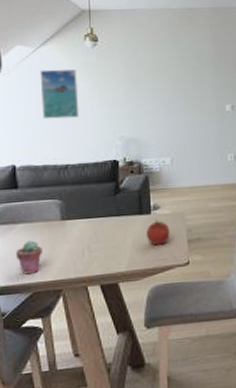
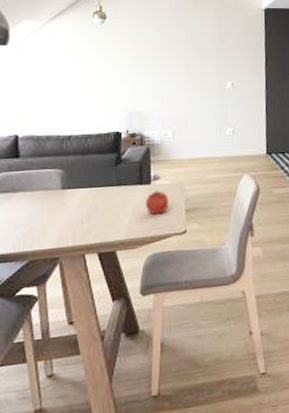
potted succulent: present [15,240,42,275] -> none [13,208,41,243]
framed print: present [40,69,78,119] -> none [47,44,84,91]

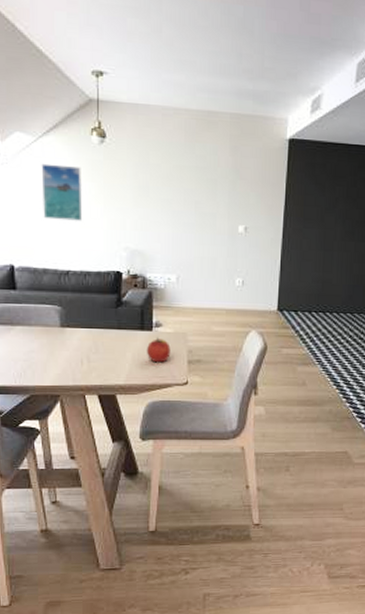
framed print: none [47,44,84,91] -> present [41,163,82,221]

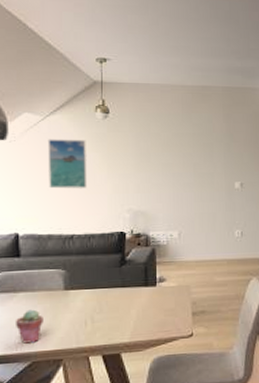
potted succulent: none [13,344,41,377] -> present [14,309,43,344]
apple: present [147,337,171,363] -> none [151,292,175,317]

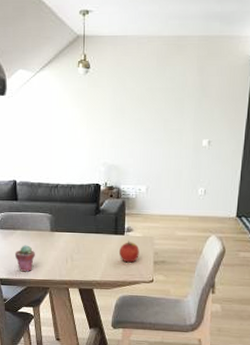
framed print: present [48,139,86,189] -> none [38,94,69,142]
apple: none [151,292,175,317] -> present [119,241,139,263]

